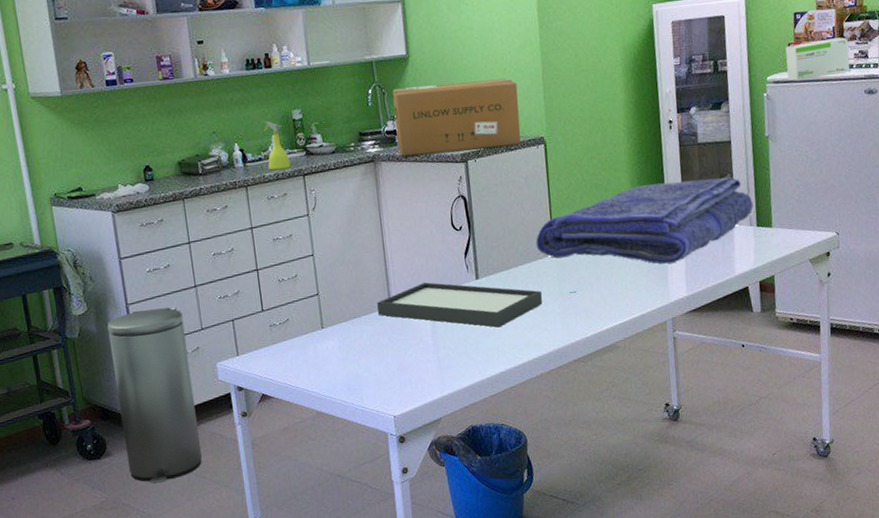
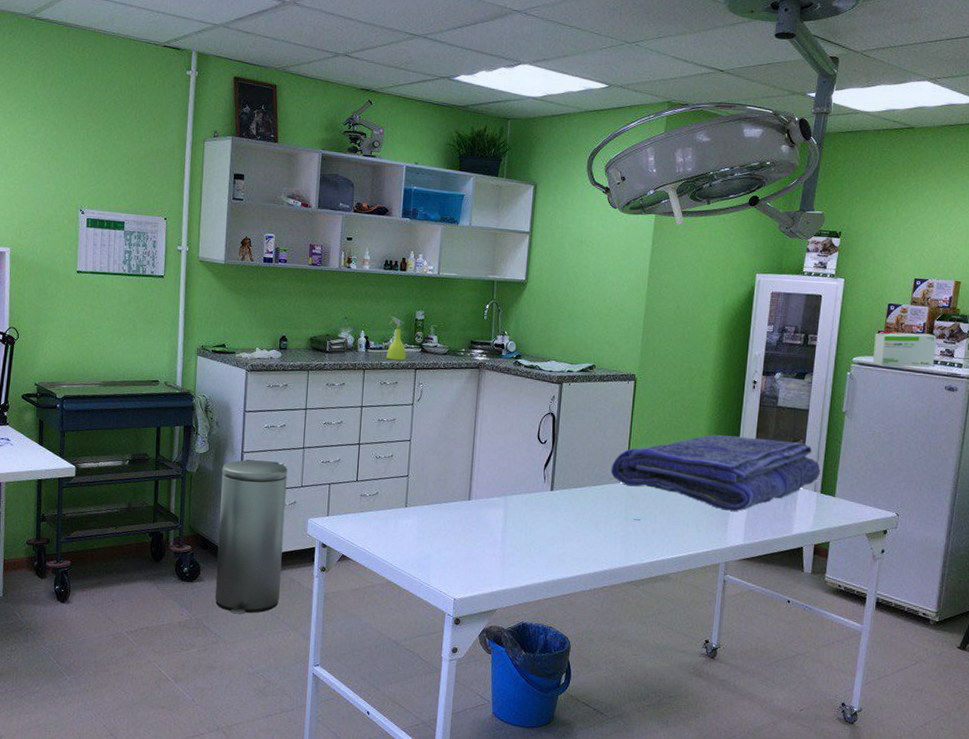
tray: present [377,282,543,328] -> none [457,484,609,538]
box: present [392,78,521,157] -> none [503,308,619,378]

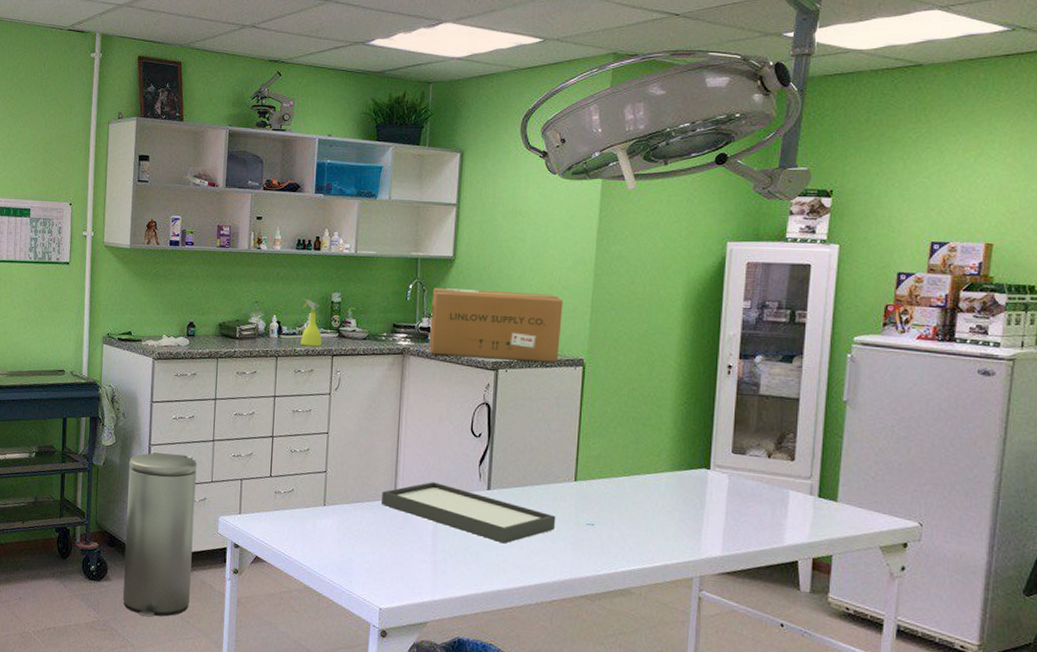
tray: none [457,484,609,538] -> present [380,482,556,544]
box: none [503,308,619,378] -> present [429,288,563,364]
towel: present [610,434,820,511] -> none [557,427,817,517]
medicine box: present [873,332,937,368] -> none [880,306,964,348]

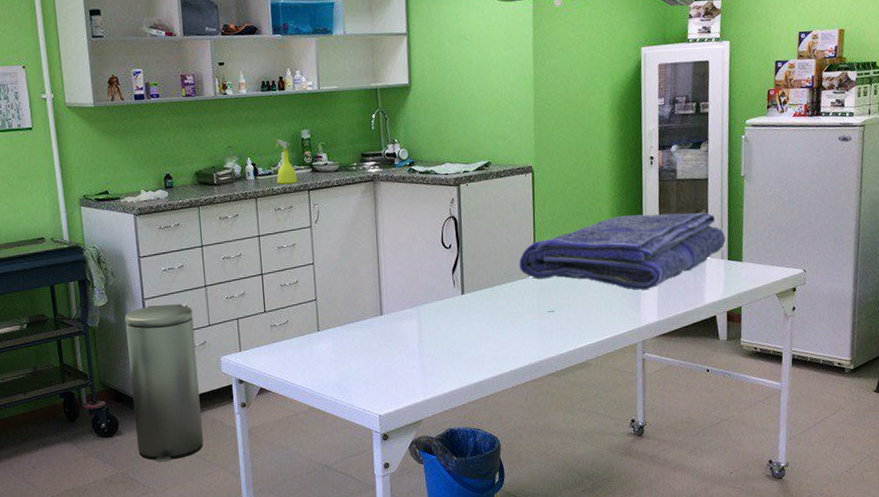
tray: present [380,482,556,544] -> none [369,295,523,340]
box: present [429,288,563,364] -> none [394,110,511,178]
towel: none [557,427,817,517] -> present [519,212,726,290]

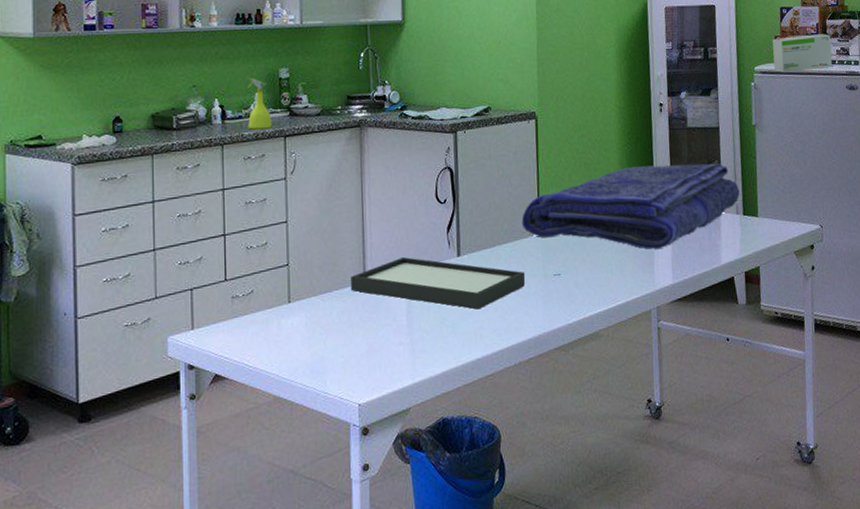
pedal bin: present [124,304,203,462] -> none [49,272,138,476]
tray: none [369,295,523,340] -> present [350,257,526,310]
medicine box: none [765,86,827,126] -> present [772,34,832,73]

